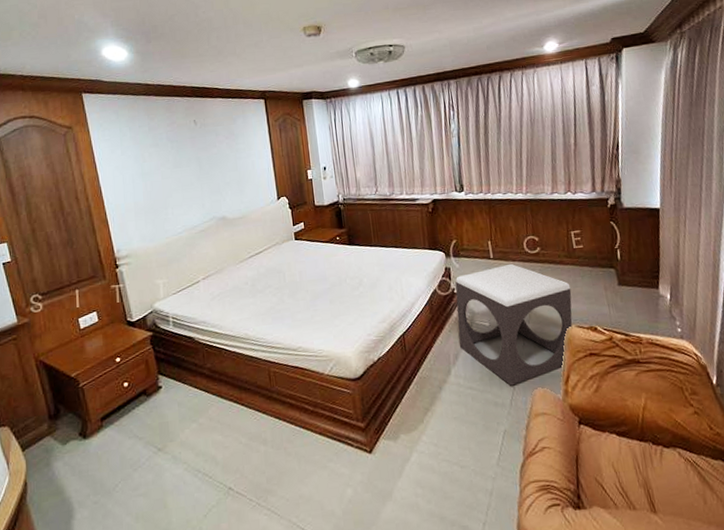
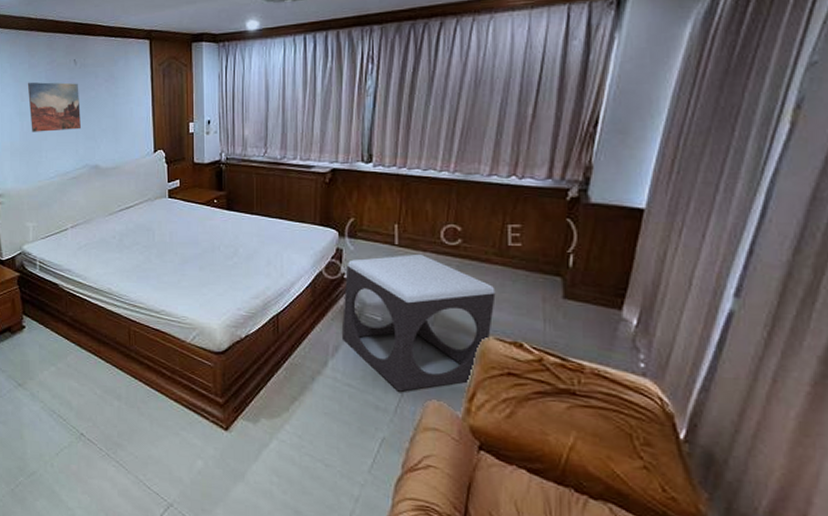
wall art: none [148,141,205,191] -> present [27,82,81,132]

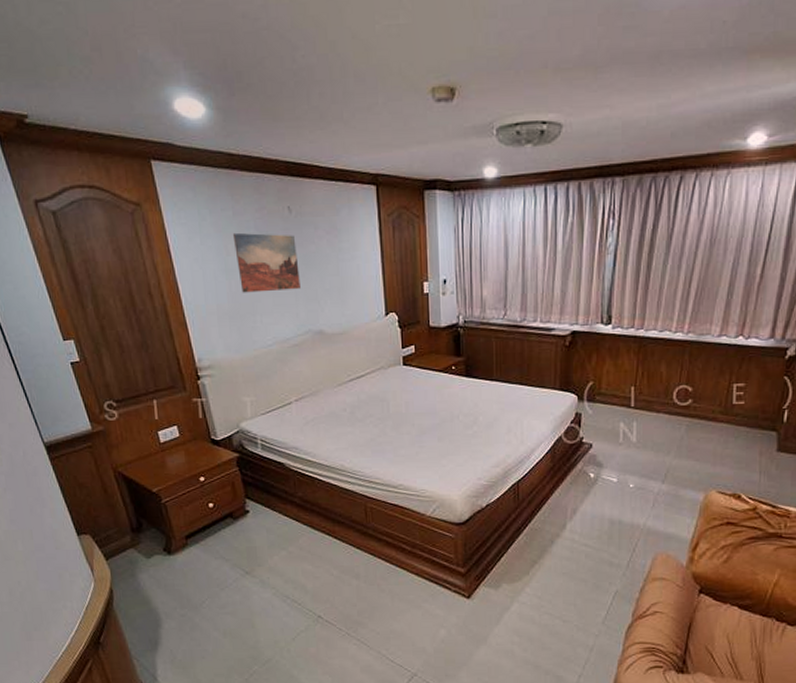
footstool: present [342,253,496,392] -> none [581,415,720,547]

